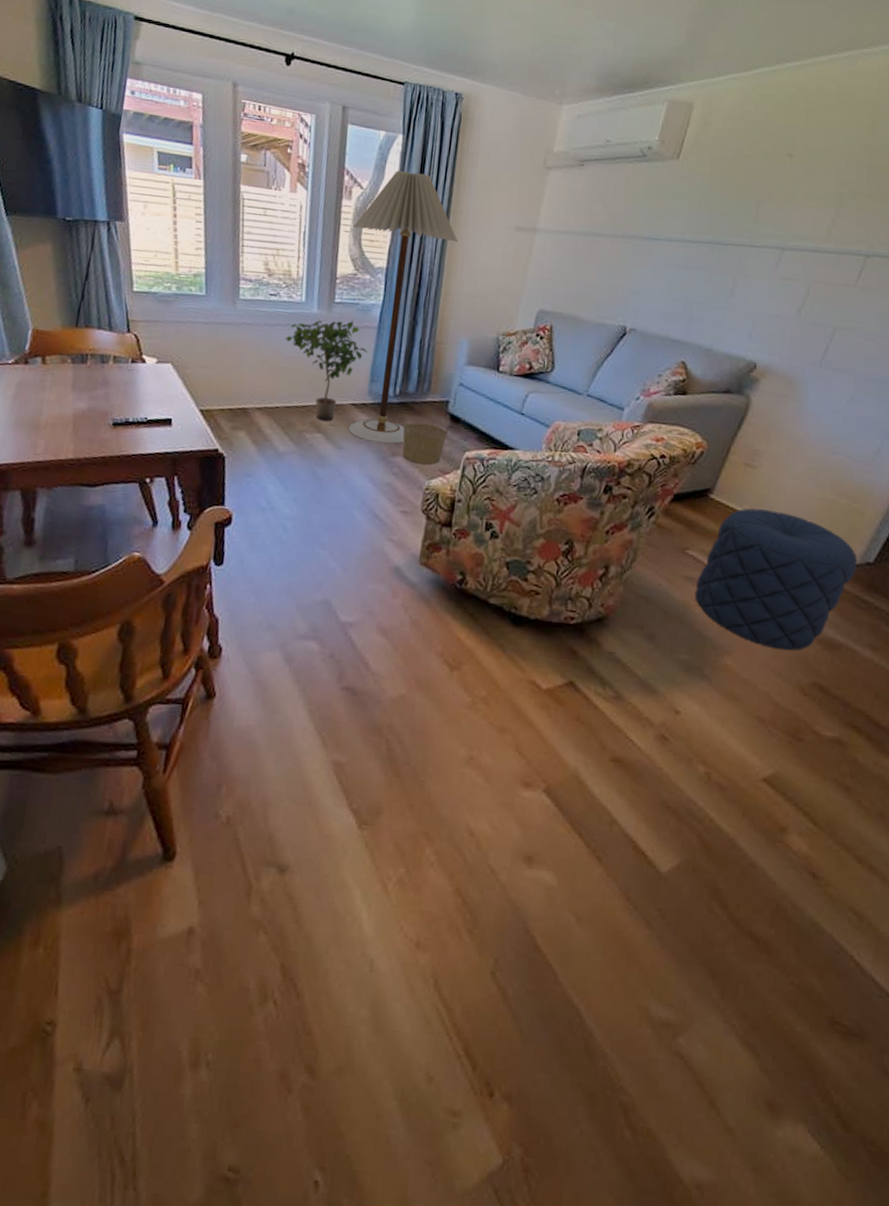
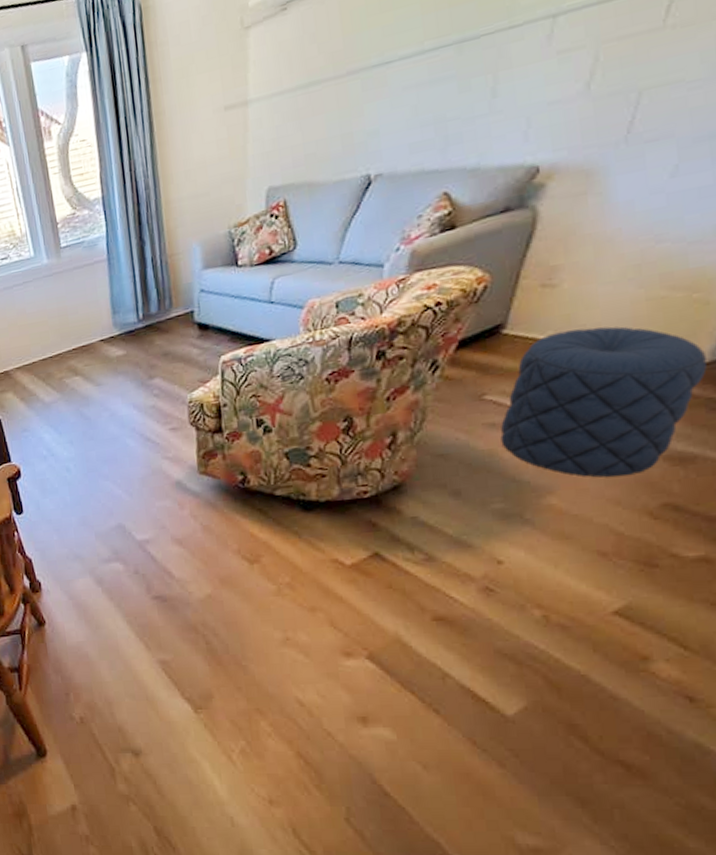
potted plant: present [284,320,368,422] -> none [24,261,104,364]
floor lamp: present [348,171,458,444] -> none [60,84,167,372]
basket: present [402,422,449,465] -> none [153,338,200,381]

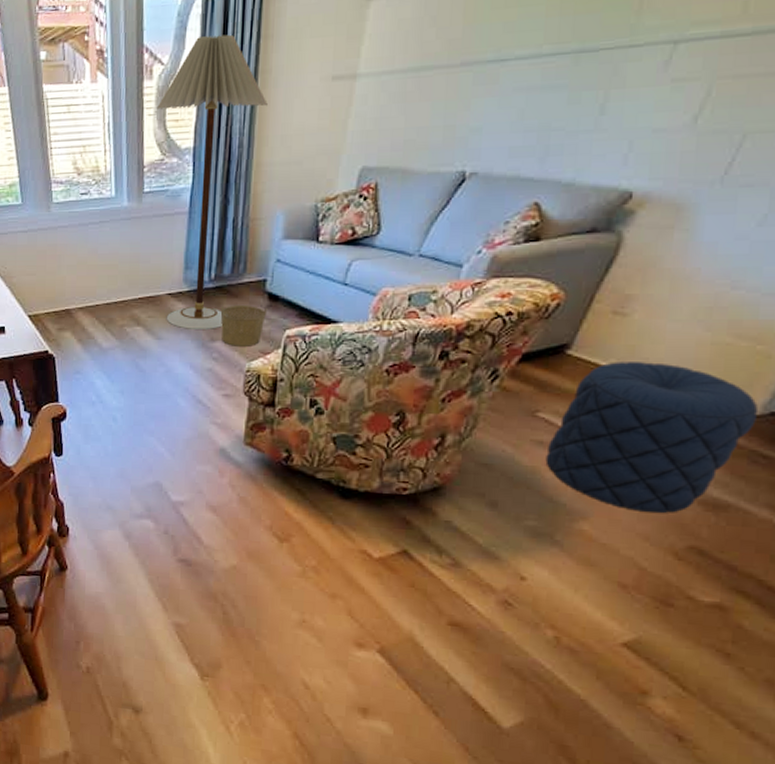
floor lamp: none [60,84,167,372] -> present [157,34,268,329]
basket: none [153,338,200,381] -> present [220,306,268,346]

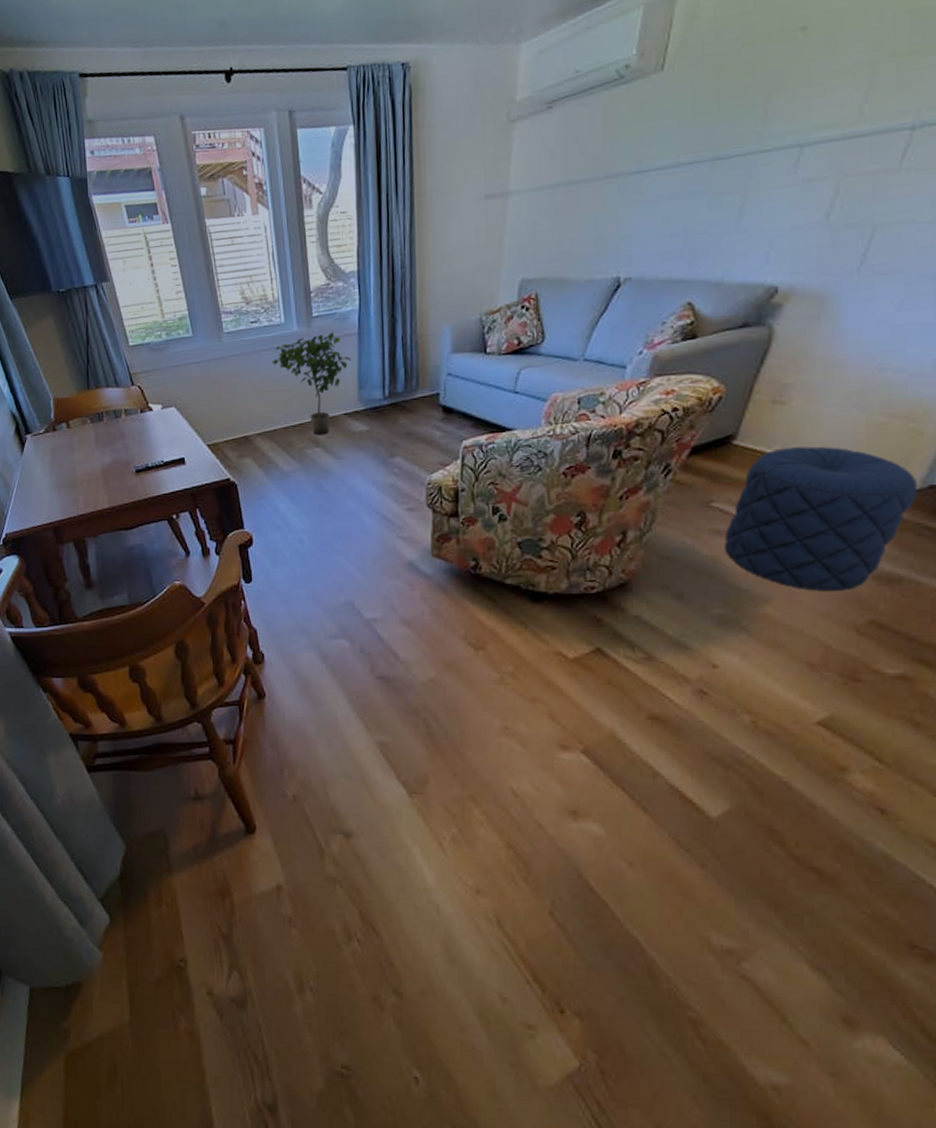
potted plant: none [99,209,180,314] -> present [271,332,352,436]
floor lamp: present [157,34,268,329] -> none [319,161,426,447]
basket: present [220,306,268,346] -> none [397,419,443,461]

